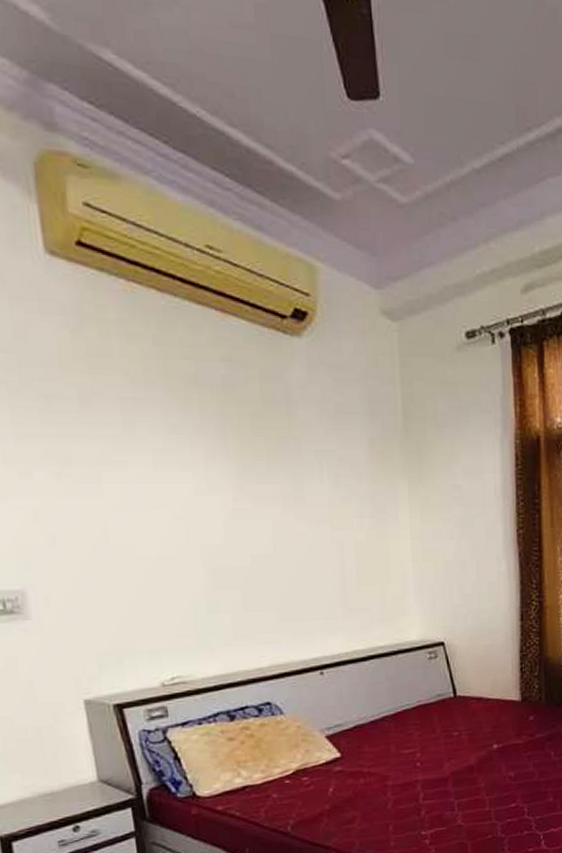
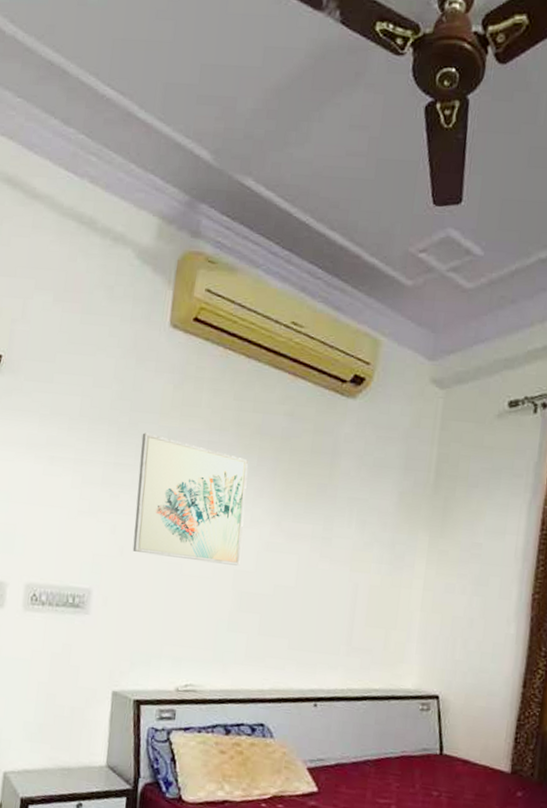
wall art: none [43,393,205,540] -> present [132,432,248,566]

